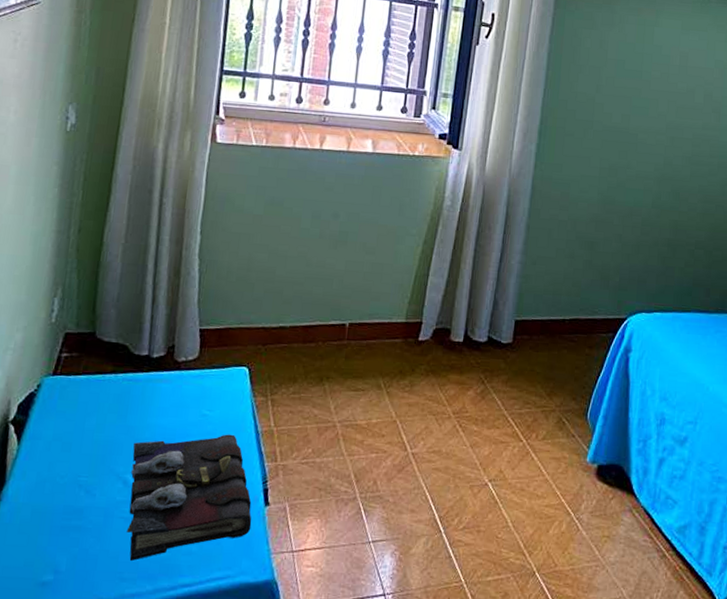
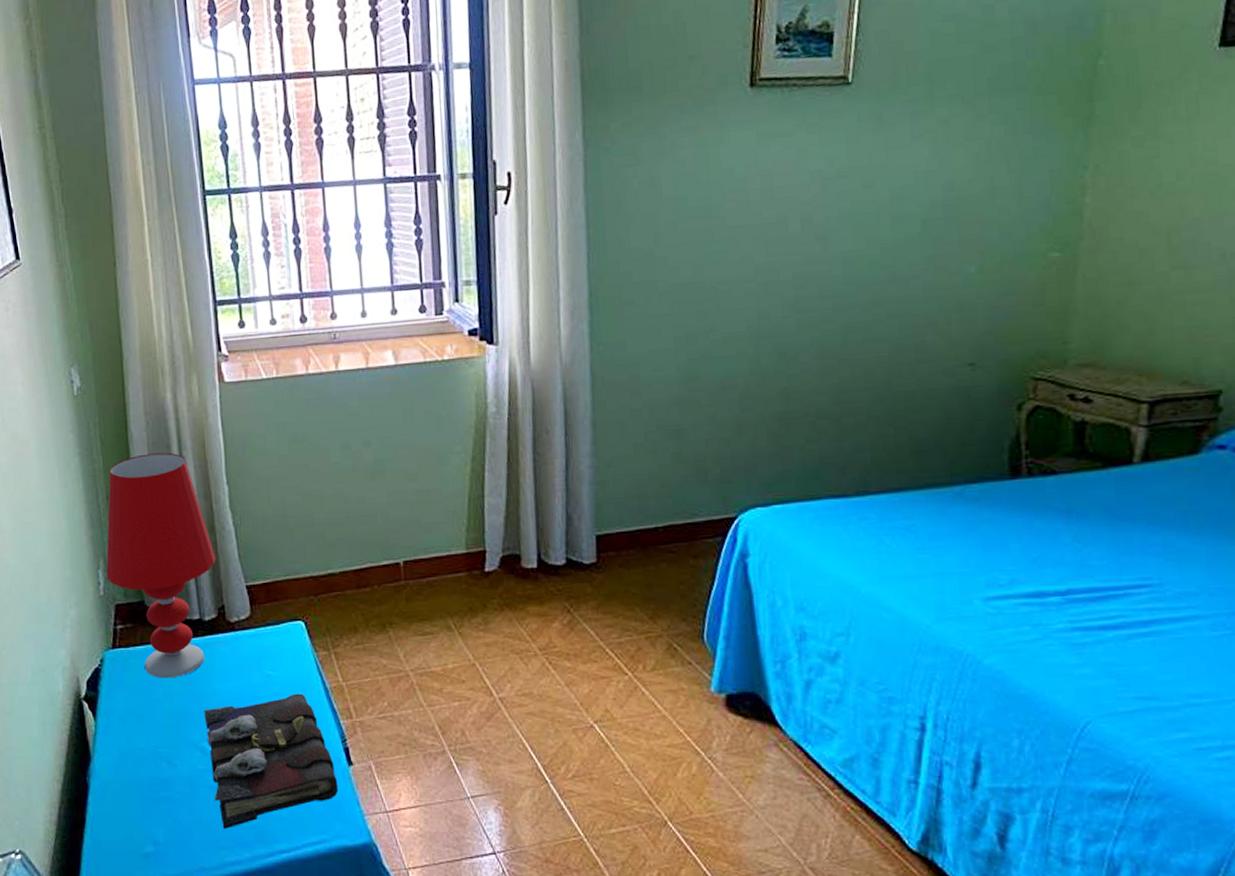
table lamp: none [62,195,176,410] -> present [106,452,216,679]

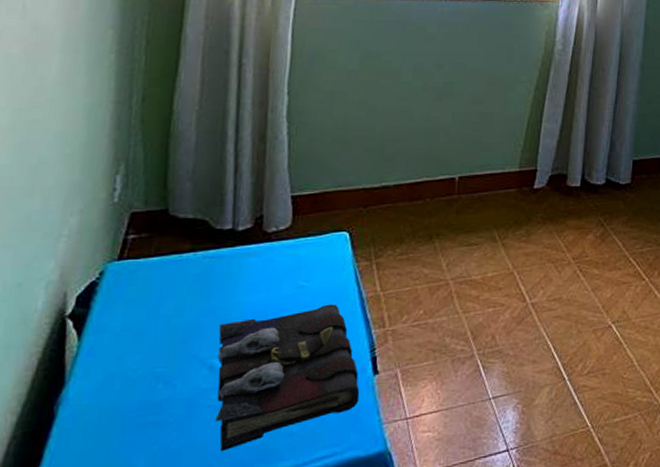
table lamp: present [106,452,216,679] -> none [126,58,262,292]

